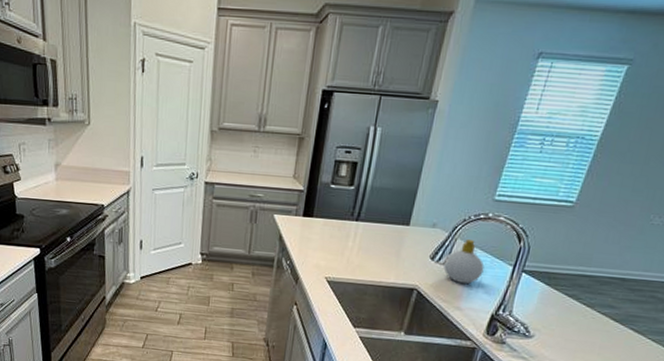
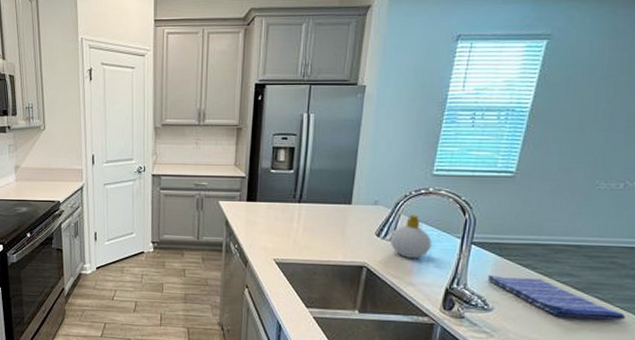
dish towel: none [532,303,656,352] -> present [487,275,626,321]

